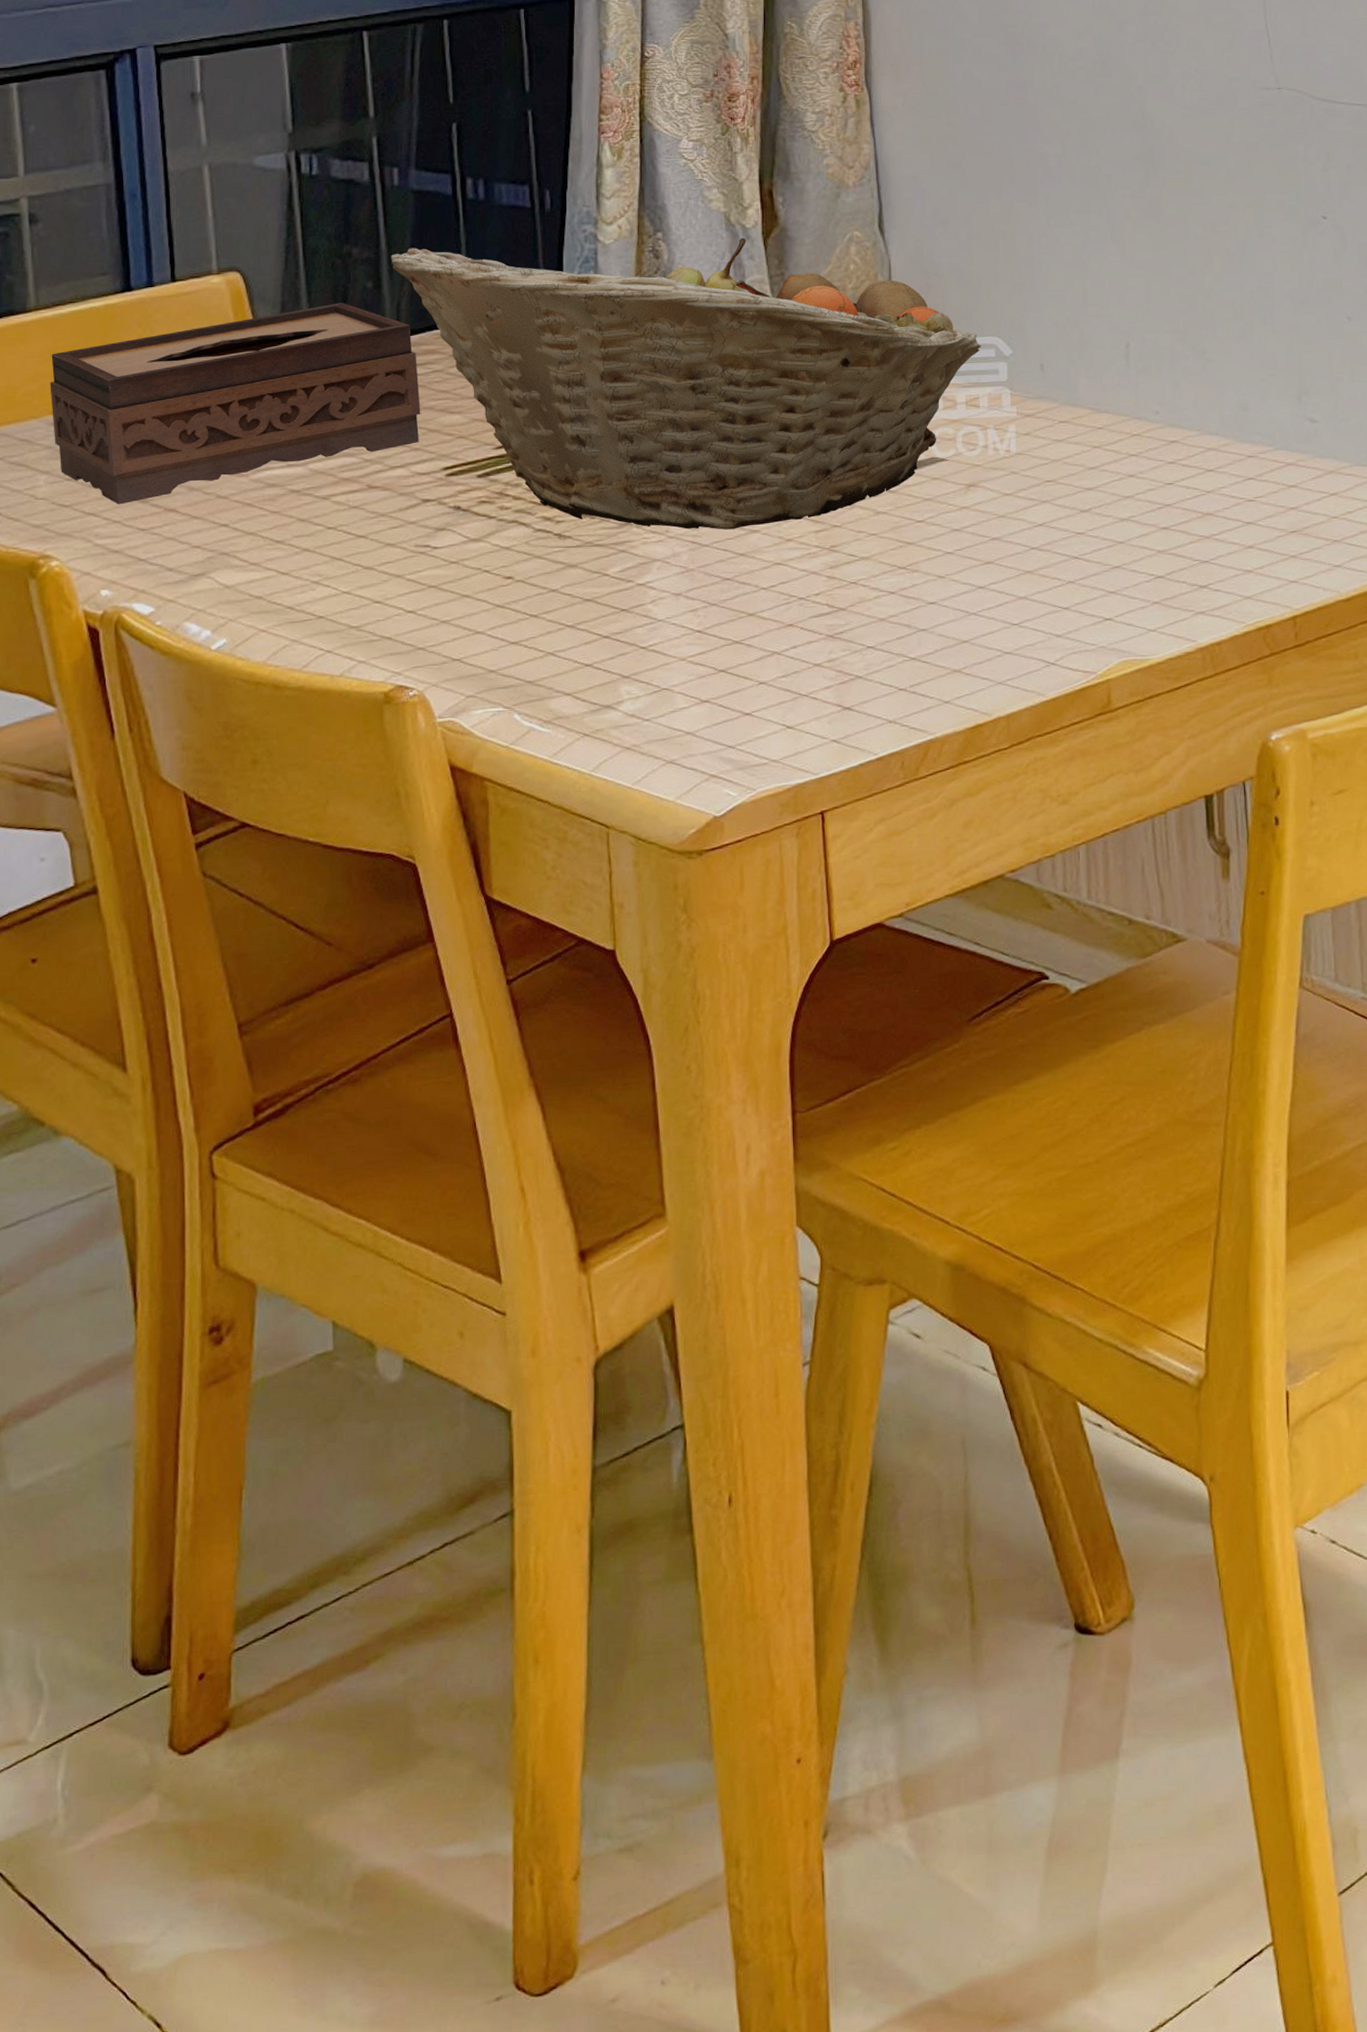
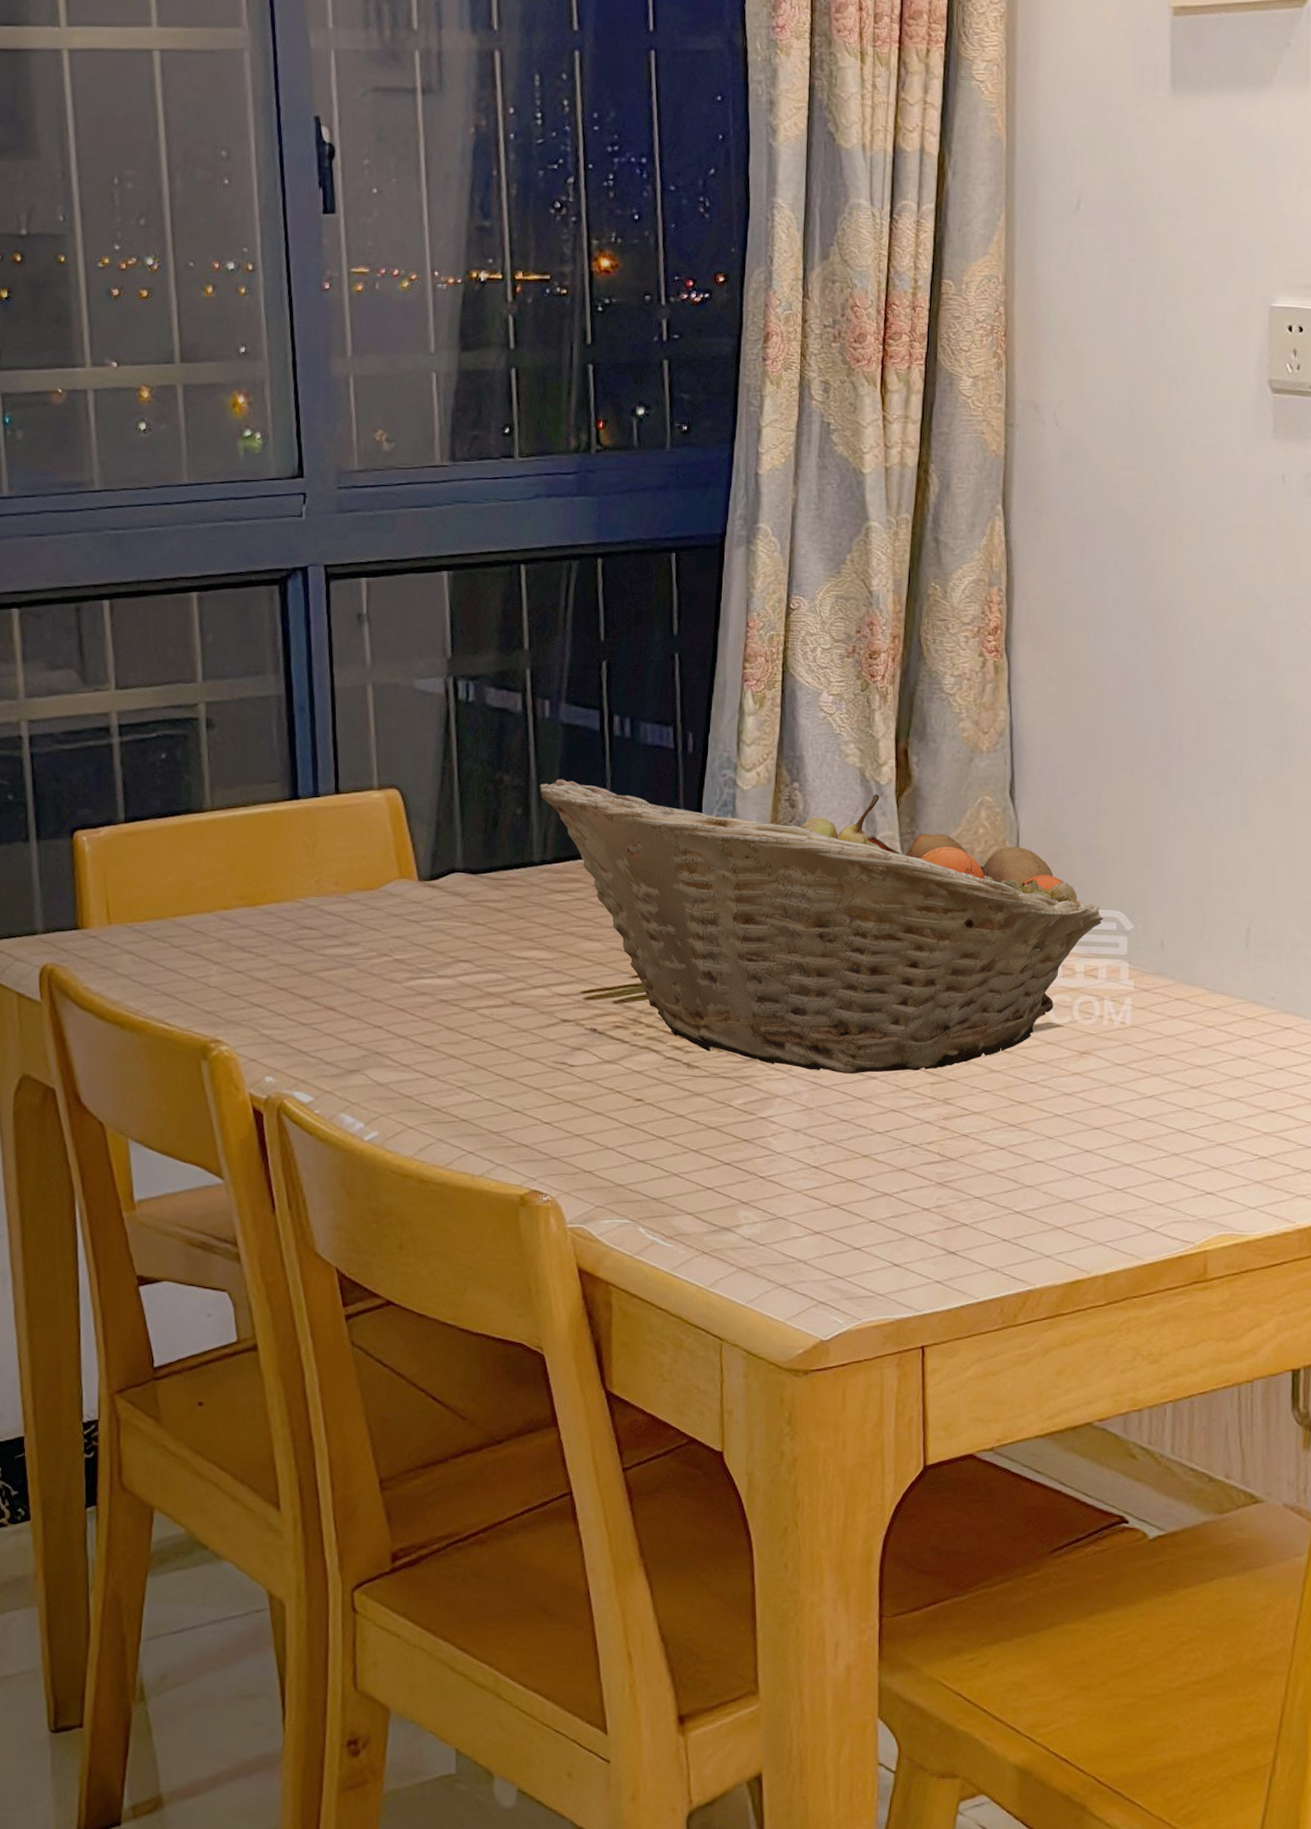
tissue box: present [50,302,421,505] -> none [222,826,563,999]

